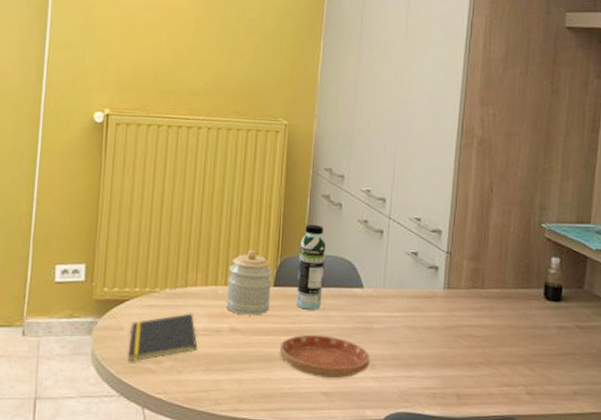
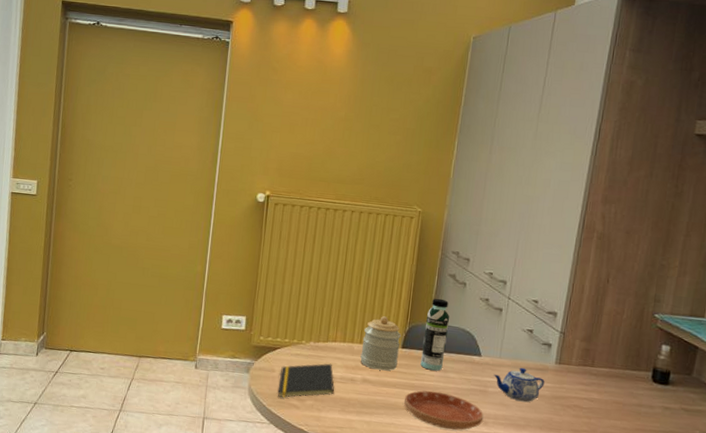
teapot: none [378,296,434,337] -> present [493,367,545,402]

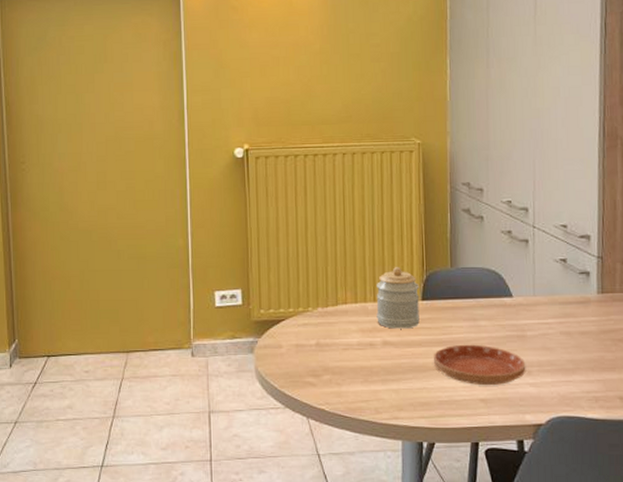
notepad: present [277,363,335,398] -> none [288,329,354,375]
water bottle: present [420,298,450,371] -> none [444,238,472,321]
teapot: present [493,367,545,402] -> none [529,303,589,342]

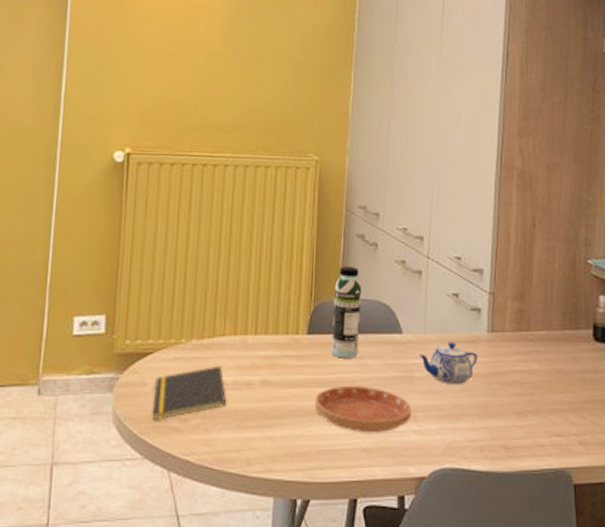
notepad: none [288,329,354,375] -> present [152,365,227,419]
jar: present [376,267,420,329] -> none [257,296,306,366]
water bottle: none [444,238,472,321] -> present [331,265,361,359]
teapot: none [529,303,589,342] -> present [418,341,478,385]

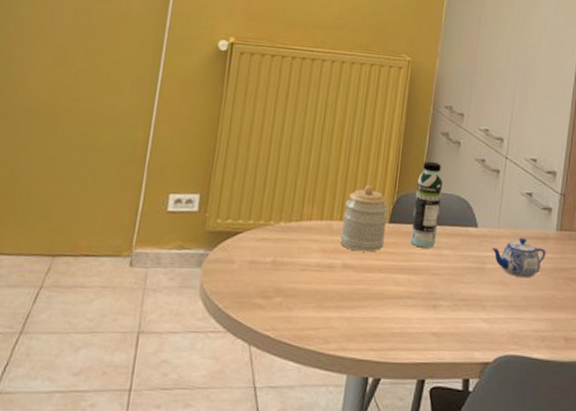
notepad: present [152,365,227,419] -> none [237,247,309,296]
jar: none [257,296,306,366] -> present [340,185,389,252]
saucer: present [315,385,412,433] -> none [392,273,482,319]

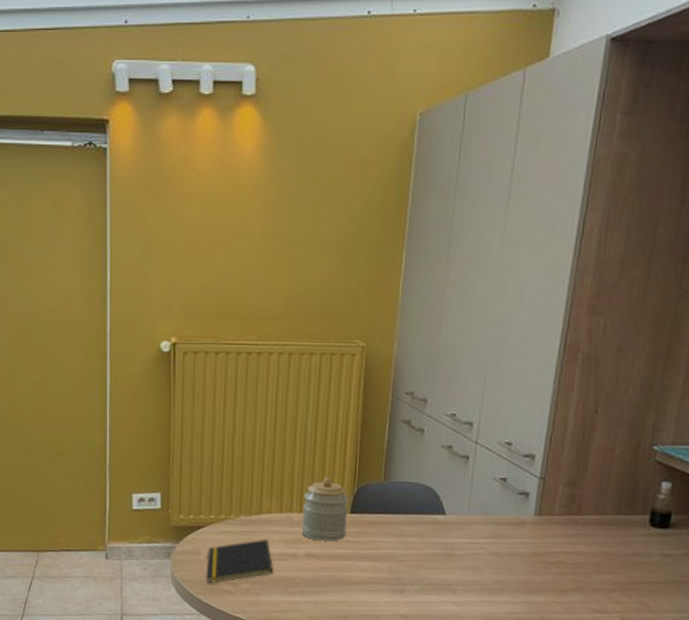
notepad: none [237,247,309,296] -> present [206,539,274,583]
water bottle: present [410,161,443,248] -> none [373,450,405,536]
teapot: present [491,237,546,278] -> none [461,523,522,563]

